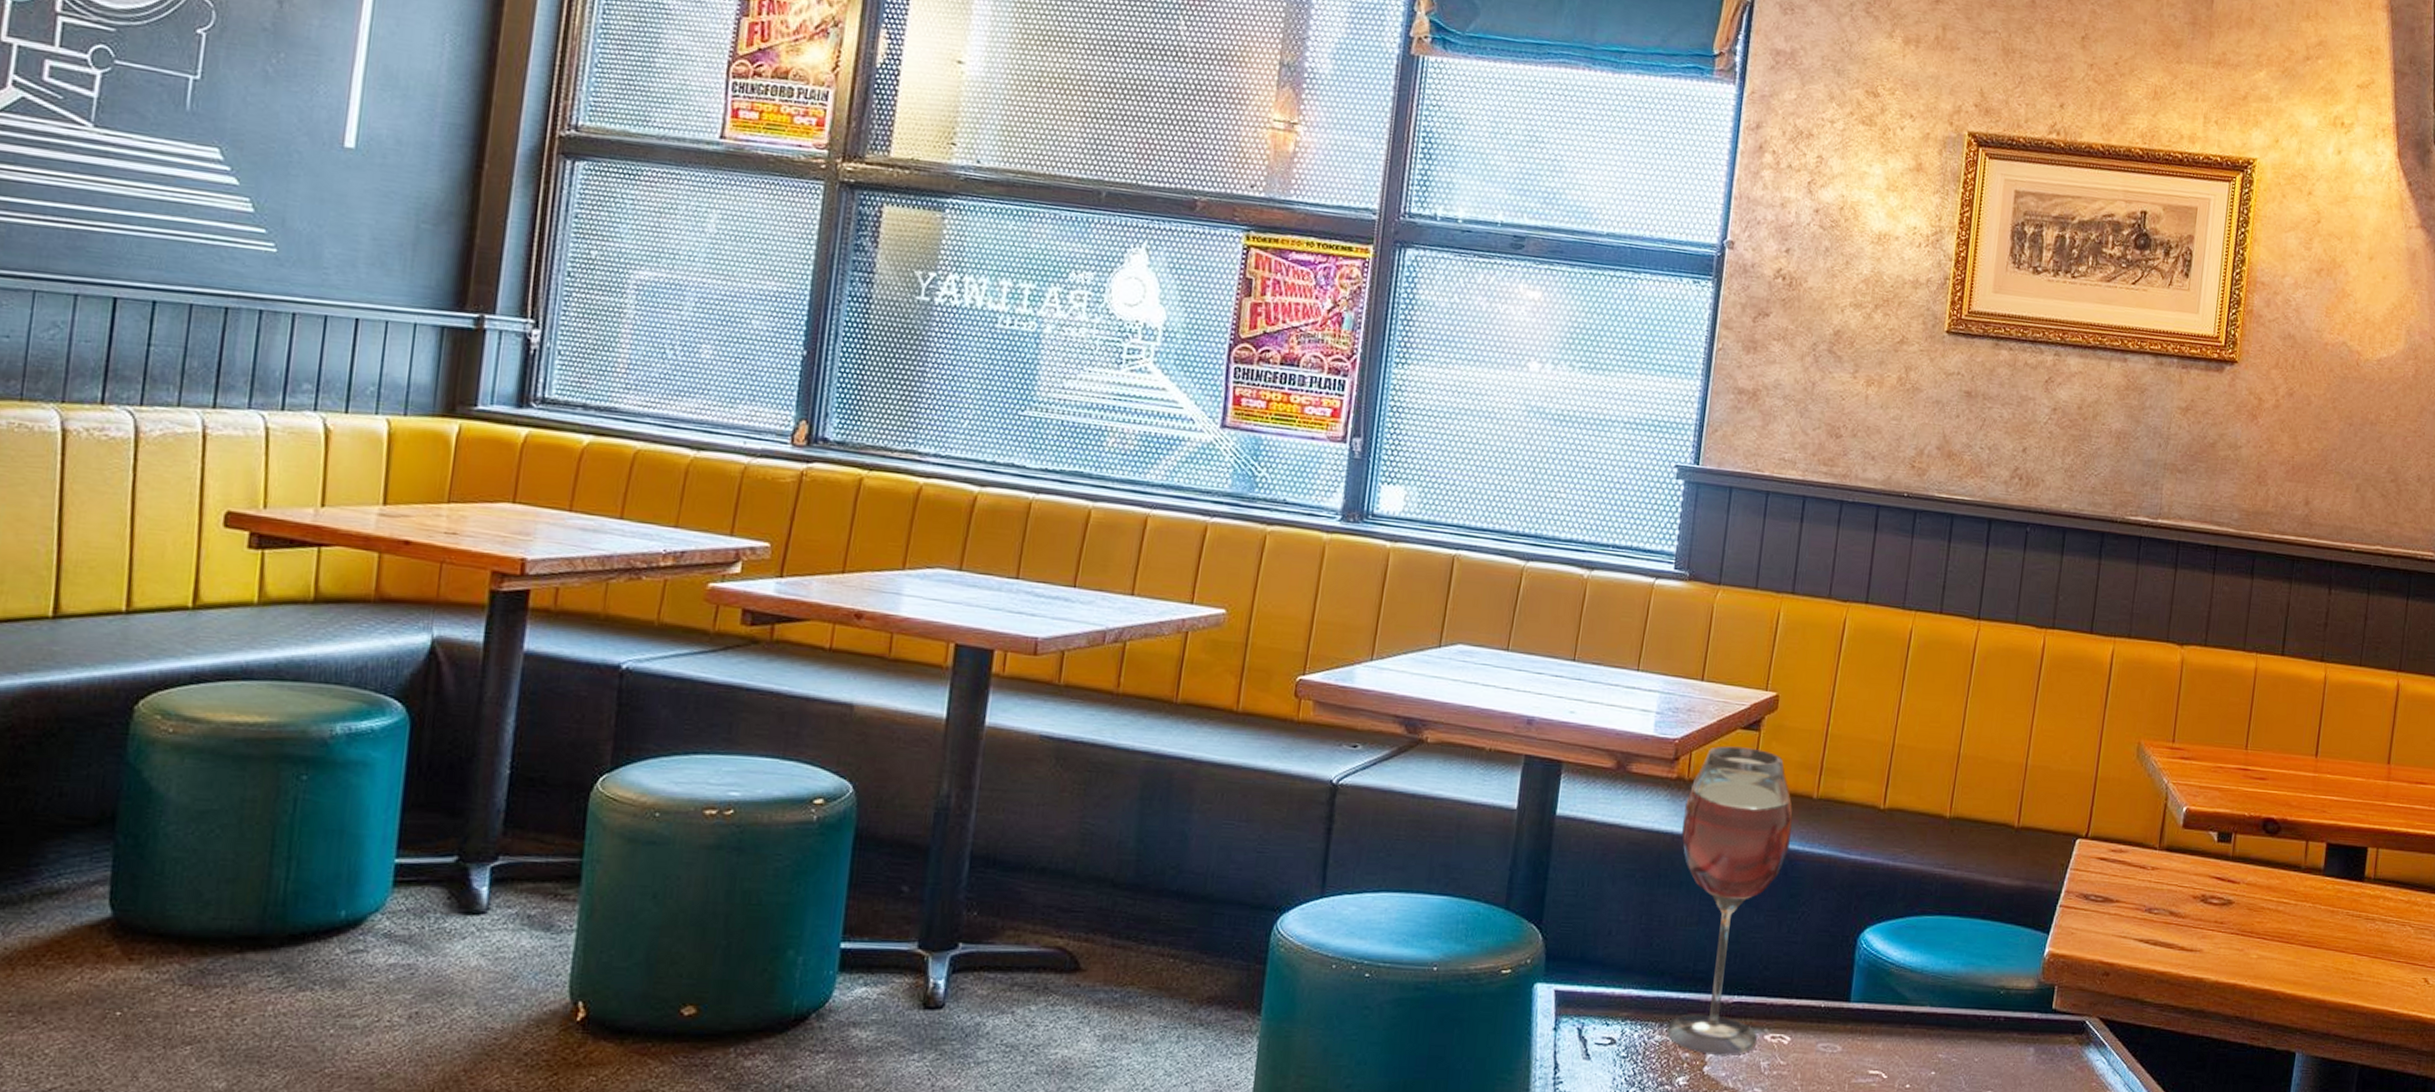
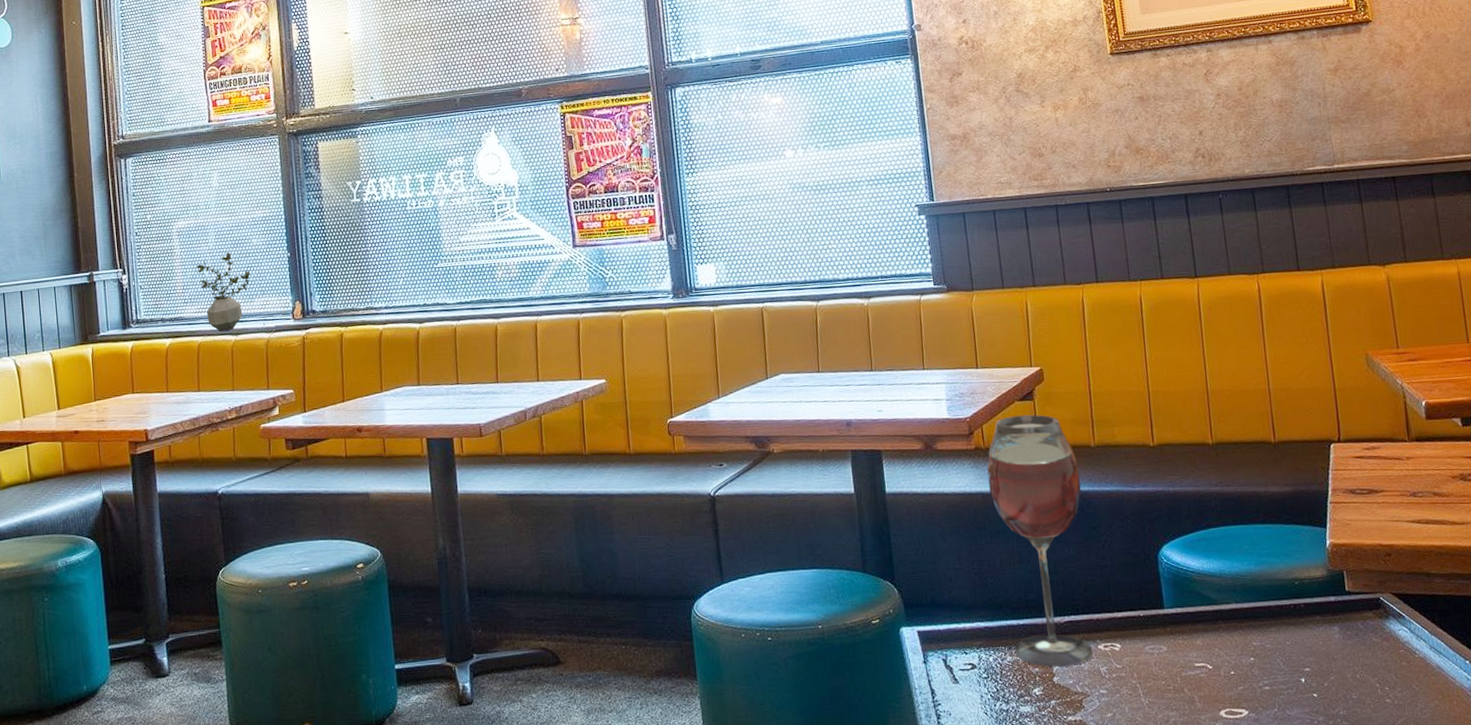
potted plant: none [654,329,739,442] -> present [196,252,250,332]

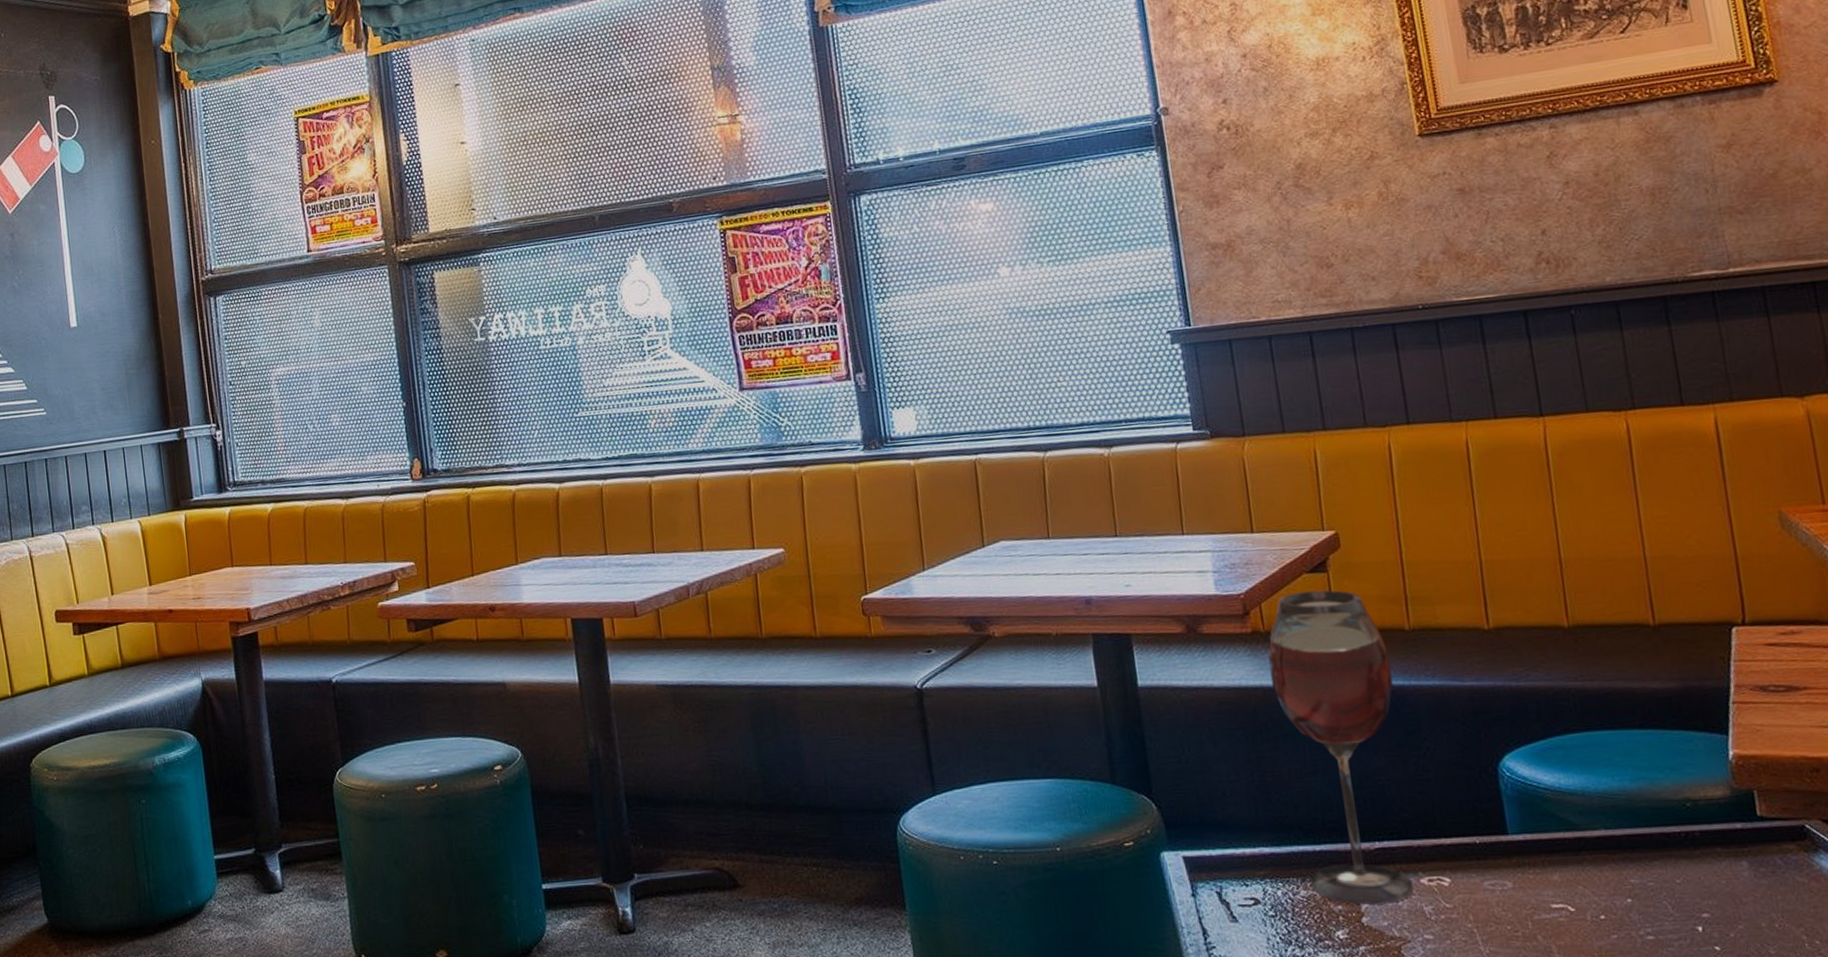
potted plant: present [196,252,250,332] -> none [298,402,361,496]

